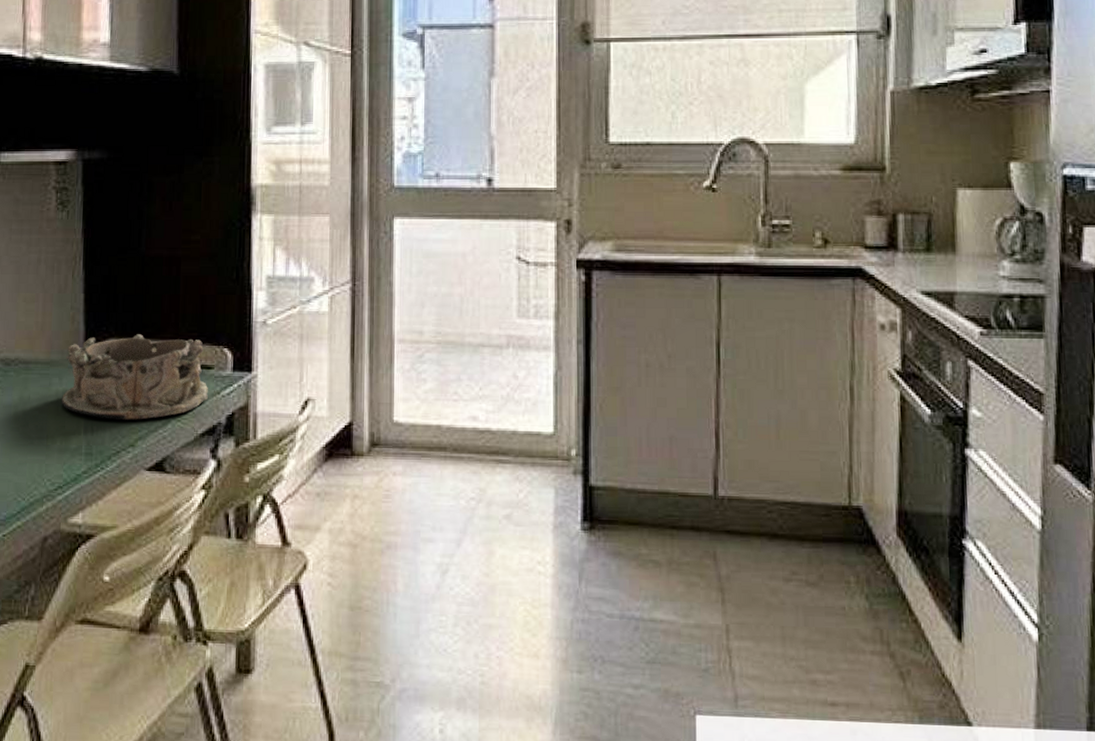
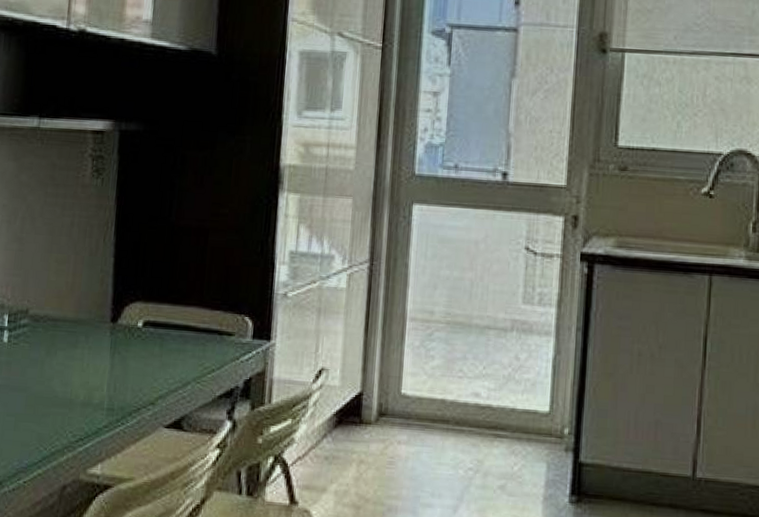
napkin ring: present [62,334,208,420] -> none [87,299,228,380]

